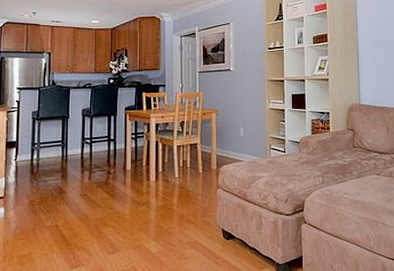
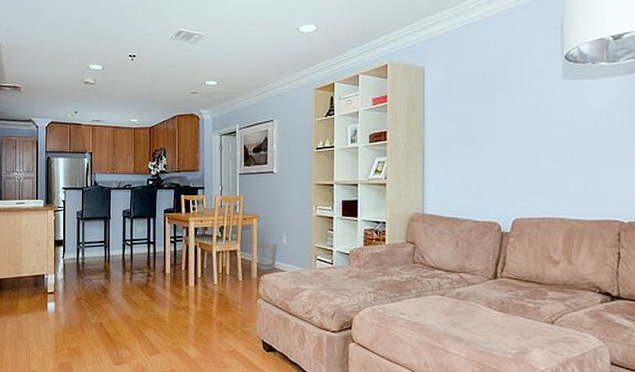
wastebasket: none [216,135,234,161] -> present [257,243,276,270]

